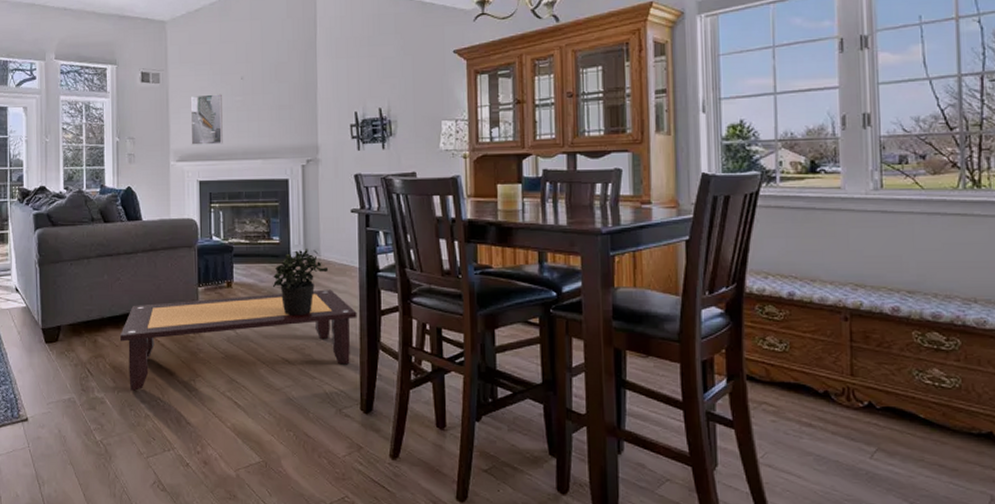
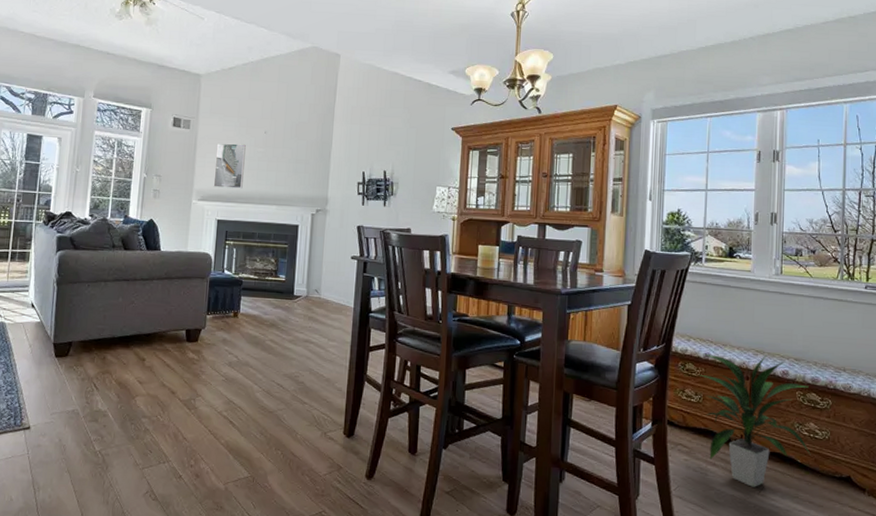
coffee table: present [119,289,357,391] -> none [127,325,348,406]
potted plant: present [272,249,329,315] -> none [274,288,327,347]
indoor plant: none [784,289,937,450] -> present [700,353,811,487]

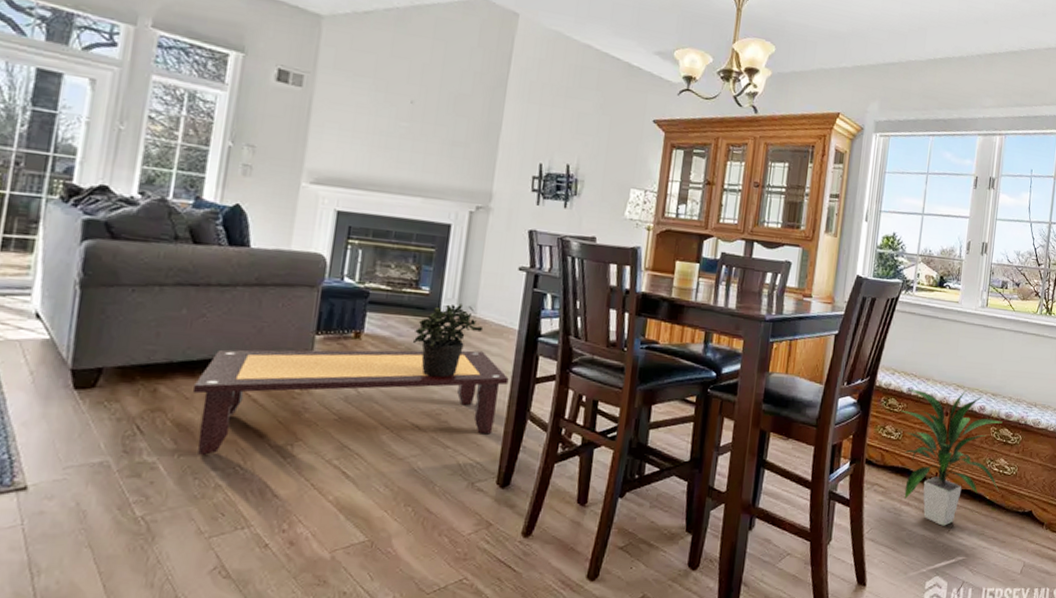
coffee table: none [127,325,348,406] -> present [192,349,509,455]
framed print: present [213,143,246,189] -> none [333,110,383,173]
potted plant: none [274,288,327,347] -> present [412,304,484,377]

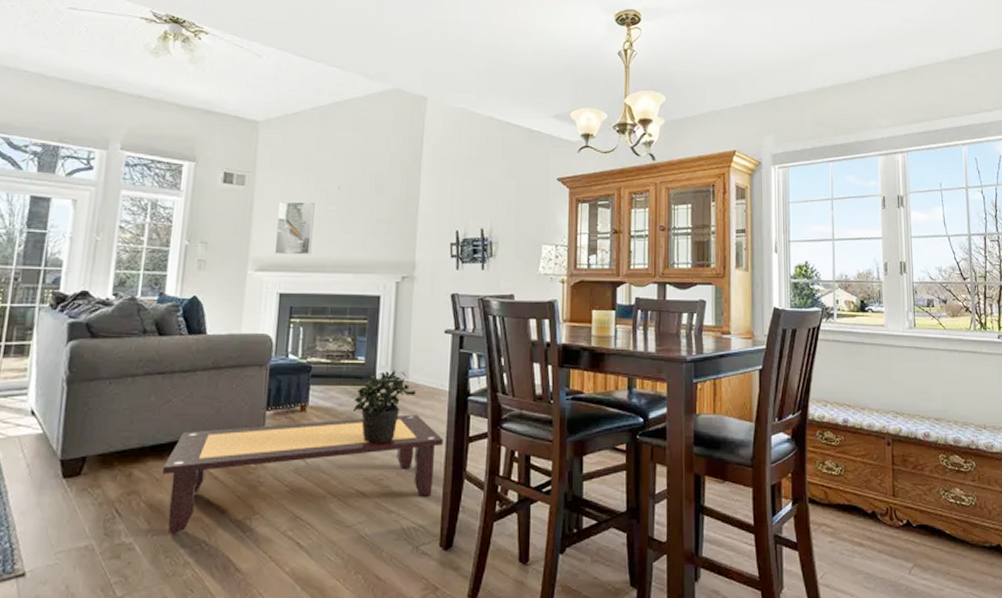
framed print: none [333,110,383,173] -> present [274,201,315,255]
indoor plant: present [901,387,1003,526] -> none [839,416,959,567]

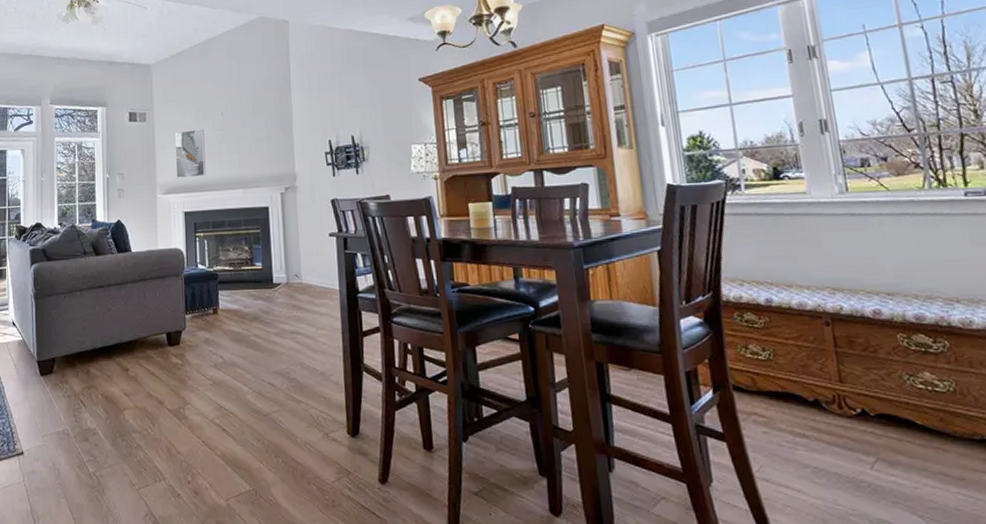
coffee table: present [161,414,443,533] -> none [111,312,340,421]
potted plant: present [352,370,417,443] -> none [256,273,310,340]

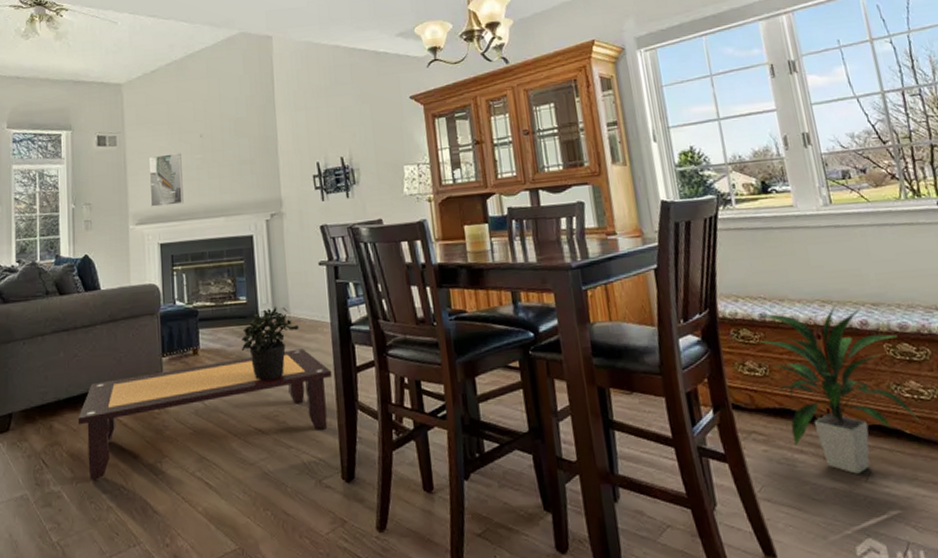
coffee table: none [111,312,340,421] -> present [77,348,332,480]
potted plant: none [256,273,310,340] -> present [241,307,300,381]
indoor plant: none [761,292,934,461] -> present [756,304,921,474]

